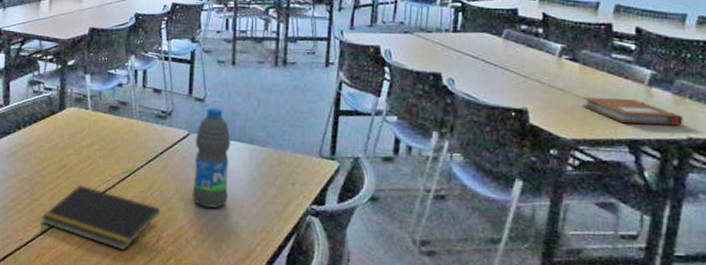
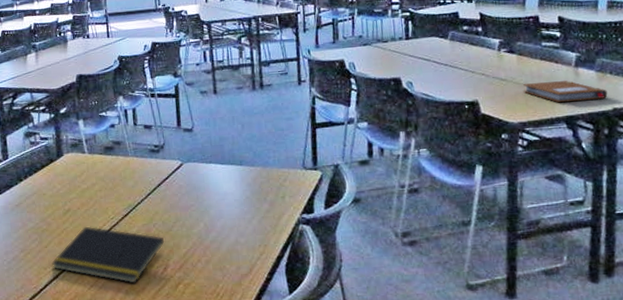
water bottle: present [192,107,231,208] -> none [188,135,226,231]

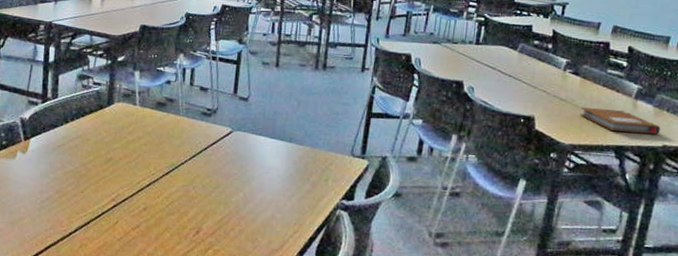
notepad: present [52,226,165,283] -> none [85,178,202,241]

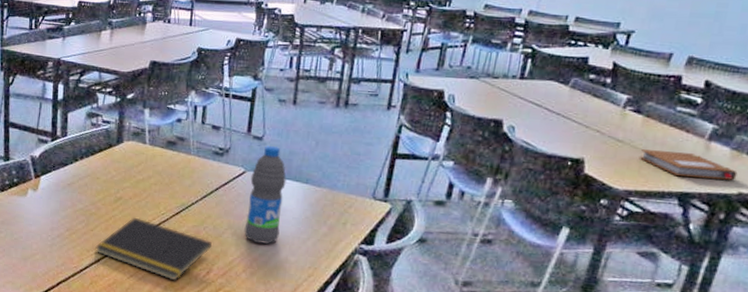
notepad: none [85,178,202,241] -> present [95,217,213,281]
water bottle: none [232,106,271,202] -> present [244,146,286,244]

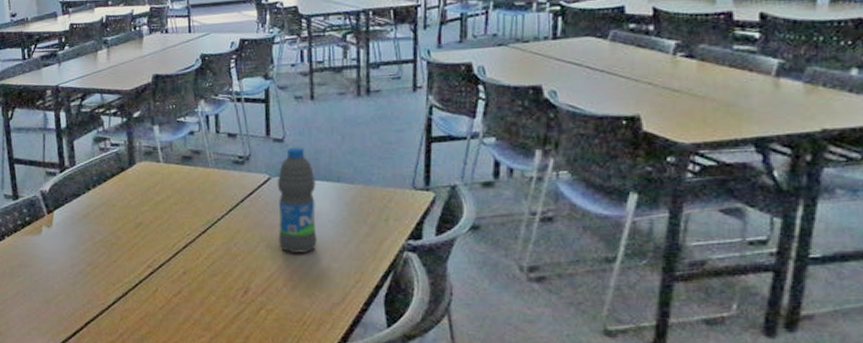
notepad: present [95,217,213,281] -> none [121,242,247,306]
notebook: present [639,149,738,180] -> none [701,93,817,120]

